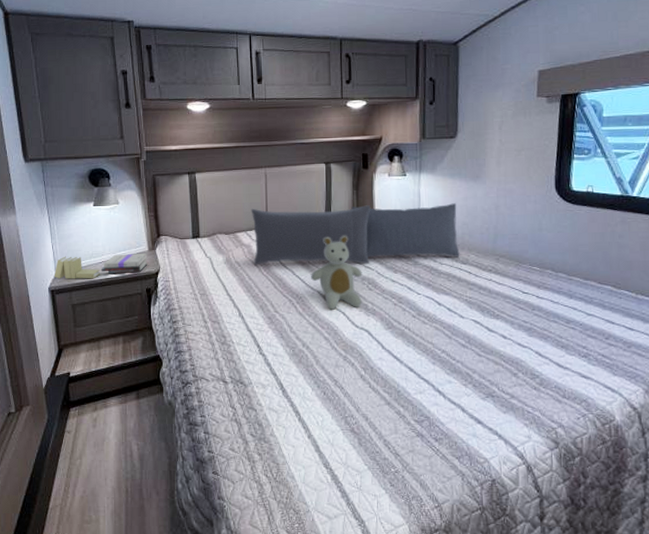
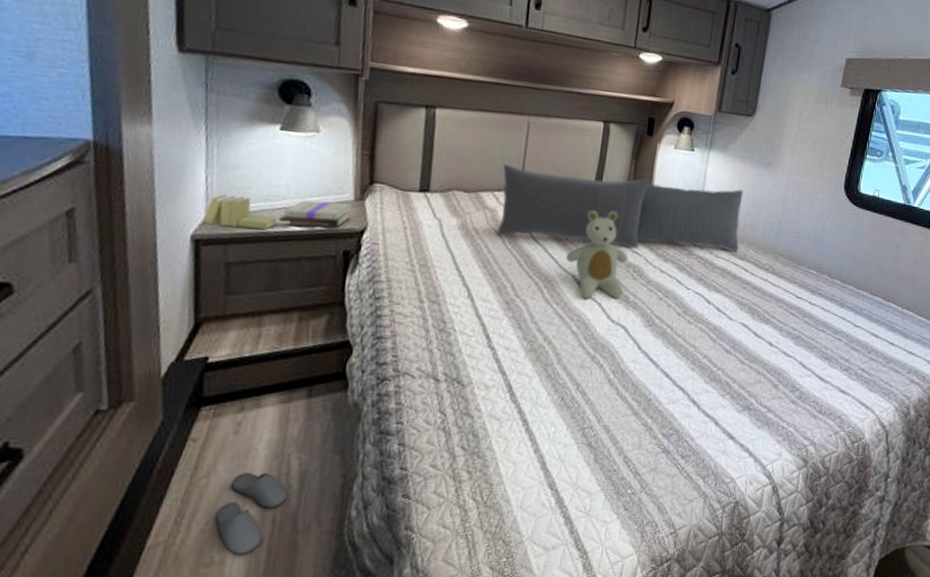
slippers: none [90,454,134,515] -> present [216,472,288,554]

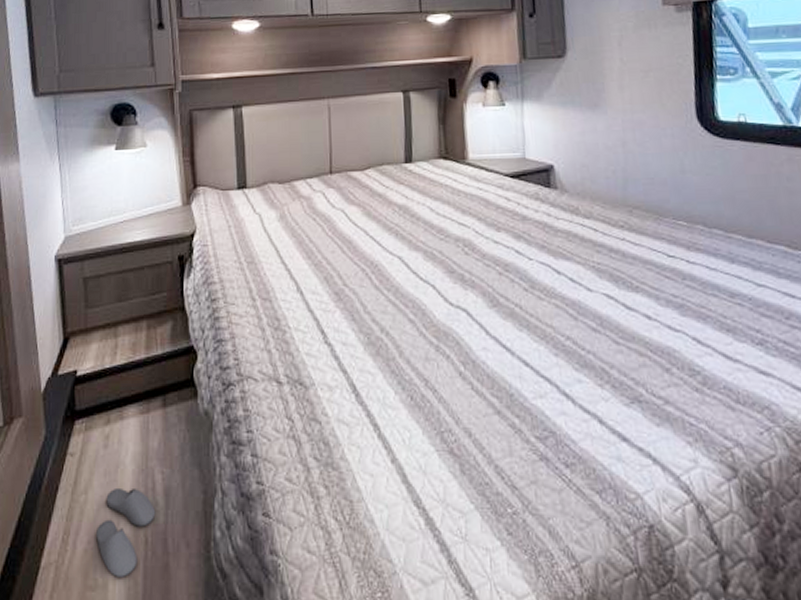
books: present [202,193,278,230] -> none [62,214,122,245]
books: present [278,200,352,229] -> none [122,210,181,237]
pillow: present [496,163,650,248] -> none [311,143,464,223]
stuffed bear: present [566,210,629,299] -> none [389,183,457,282]
pillow: present [626,178,744,252] -> none [437,139,581,212]

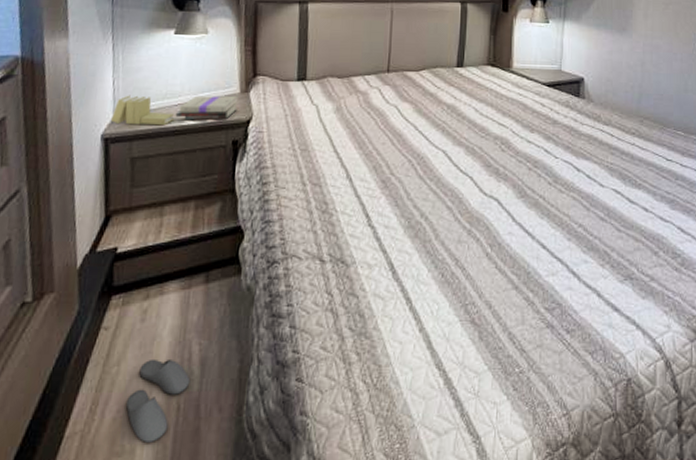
books: none [62,214,122,245] -> present [110,95,175,126]
books: none [122,210,181,237] -> present [175,95,239,121]

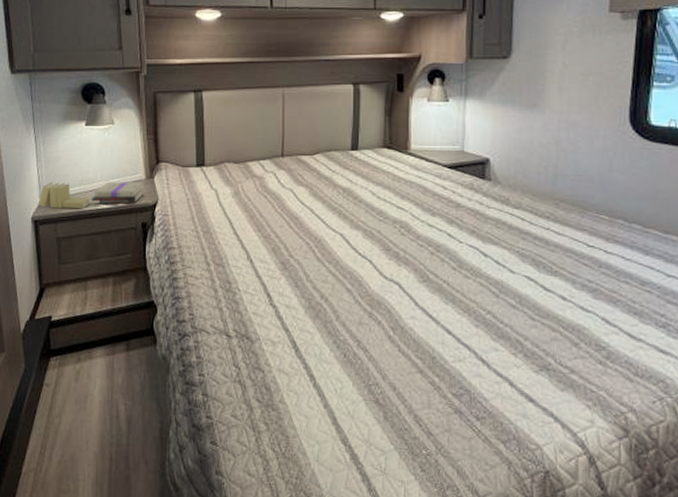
slippers: present [126,358,191,442] -> none [69,414,120,485]

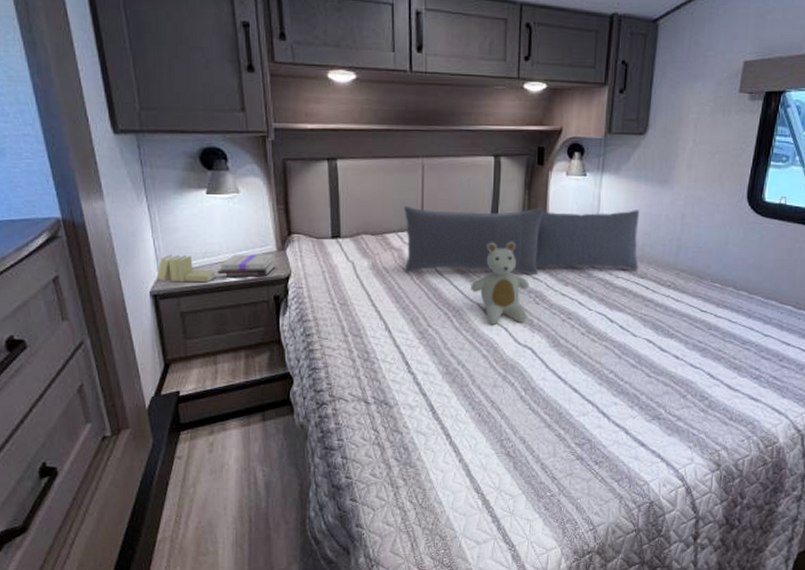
pillow: none [265,134,406,204] -> present [403,205,544,275]
stuffed bear: none [333,170,394,257] -> present [471,242,530,325]
pillow: none [382,135,511,200] -> present [521,209,640,271]

